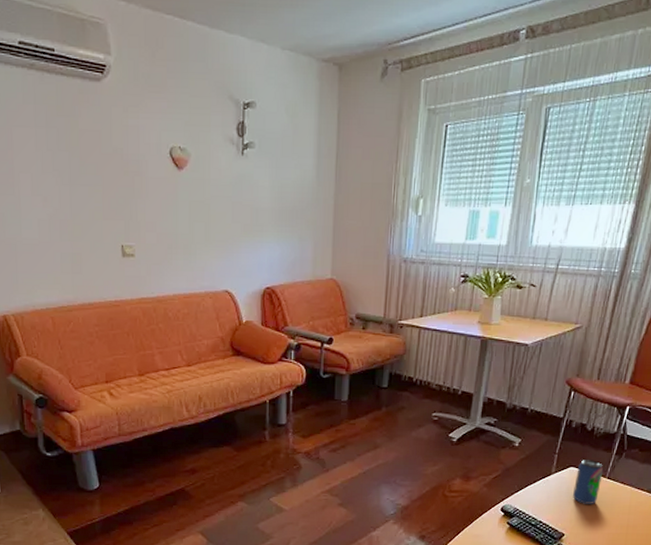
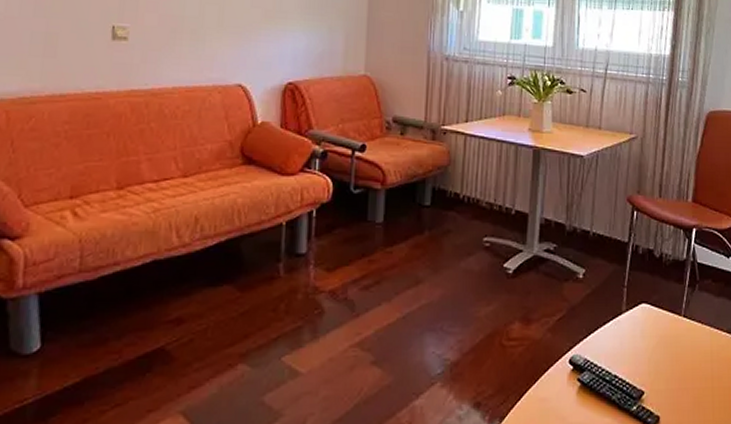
beverage can: present [573,459,604,504] -> none [648,292,678,351]

